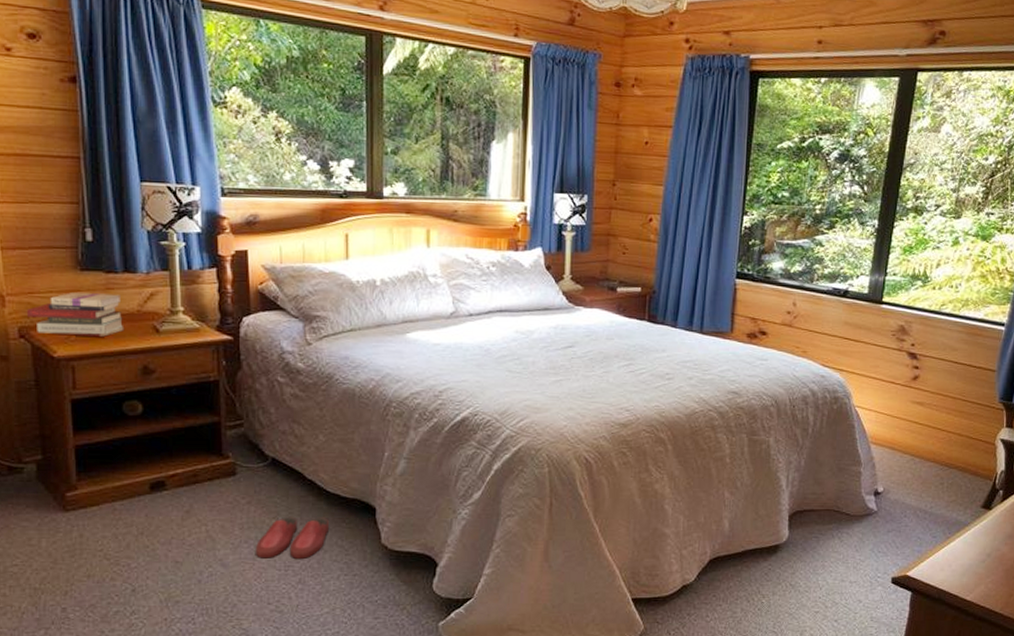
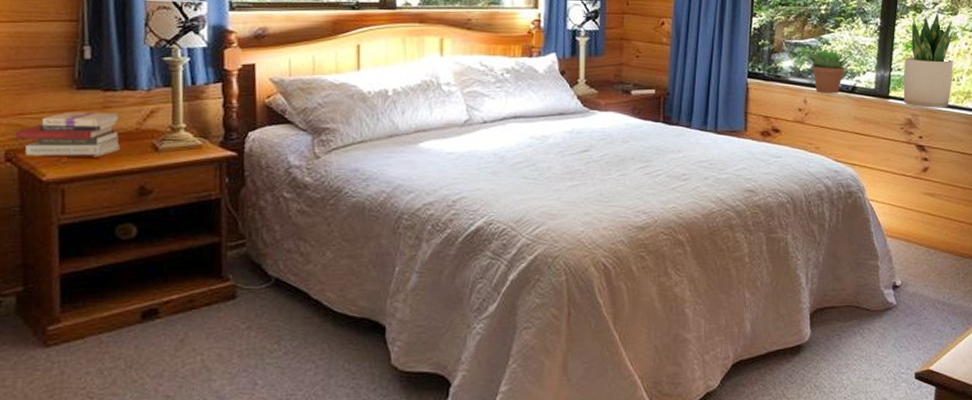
slippers: present [256,516,329,558] -> none [255,340,335,388]
succulent plant: none [798,250,842,297] -> present [807,49,849,94]
planter: none [897,216,957,316] -> present [903,13,955,108]

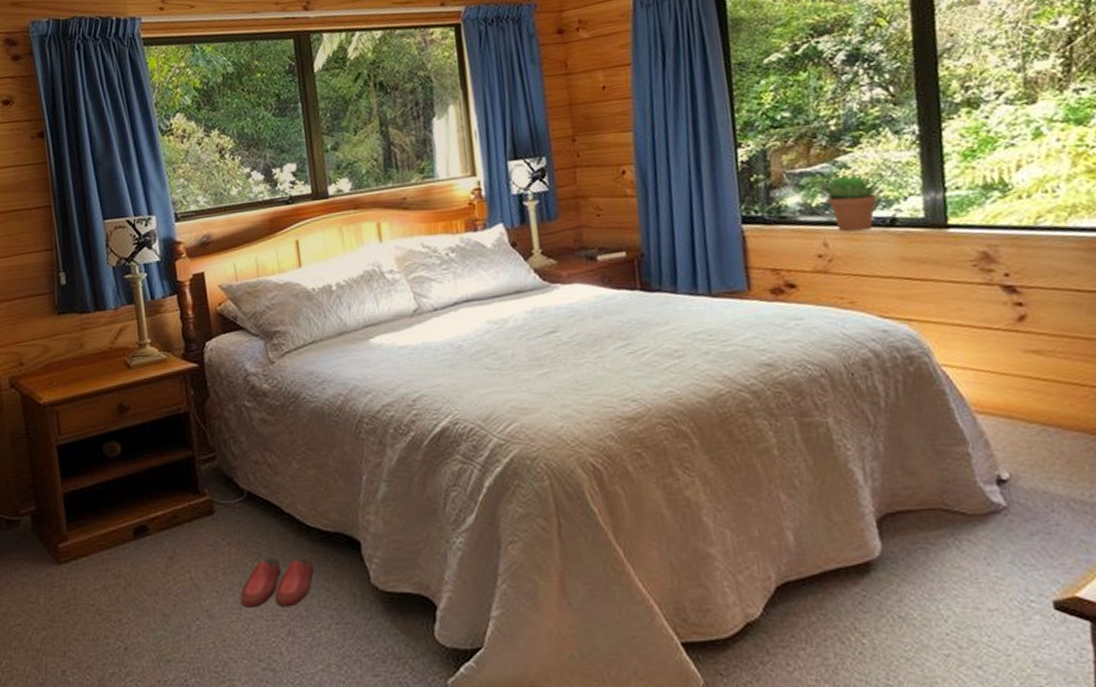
books: present [15,112,121,159] -> none [15,333,99,382]
slippers: none [255,340,335,388] -> present [241,556,313,608]
planter: present [903,13,955,108] -> none [964,105,1045,235]

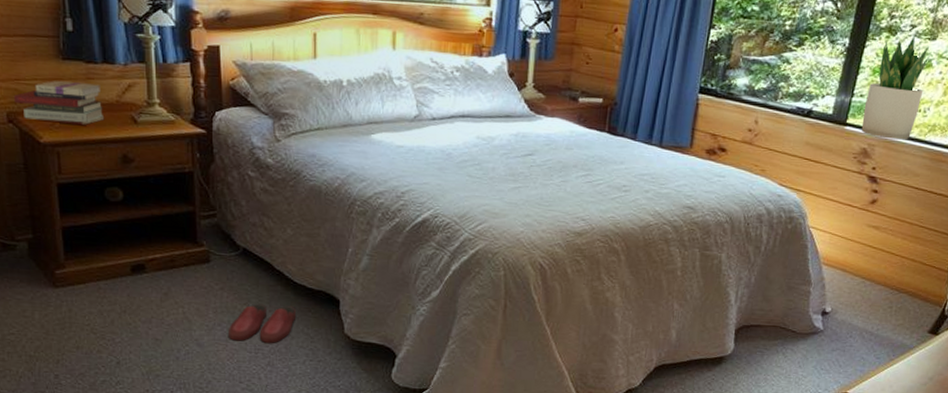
books: none [15,333,99,382] -> present [13,81,105,126]
succulent plant: present [818,173,880,233] -> none [763,68,808,117]
planter: none [964,105,1045,235] -> present [861,36,930,140]

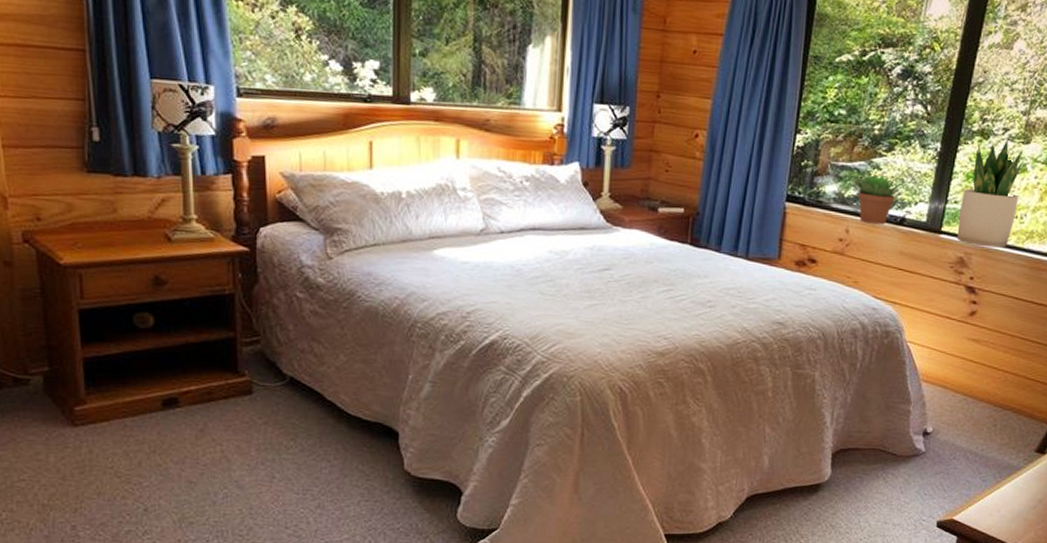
books: present [13,81,105,126] -> none [30,196,134,245]
slippers: present [229,303,296,343] -> none [273,438,349,483]
succulent plant: none [763,68,808,117] -> present [853,174,900,225]

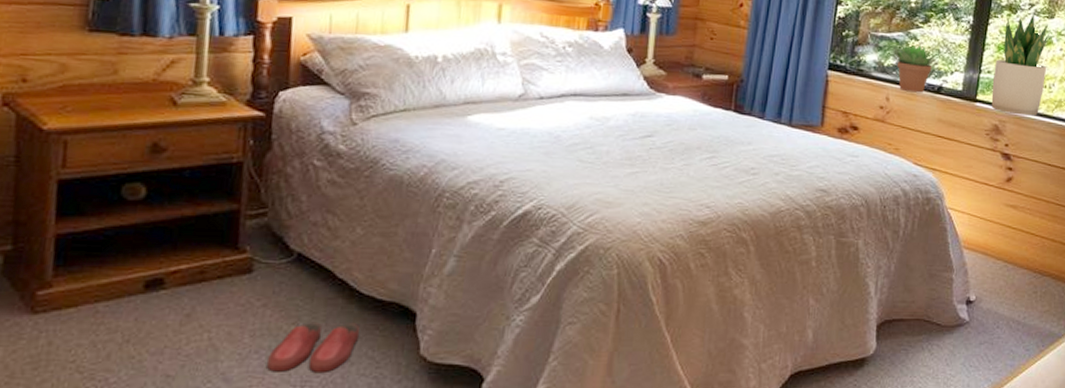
slippers: none [273,438,349,483] -> present [267,322,359,372]

